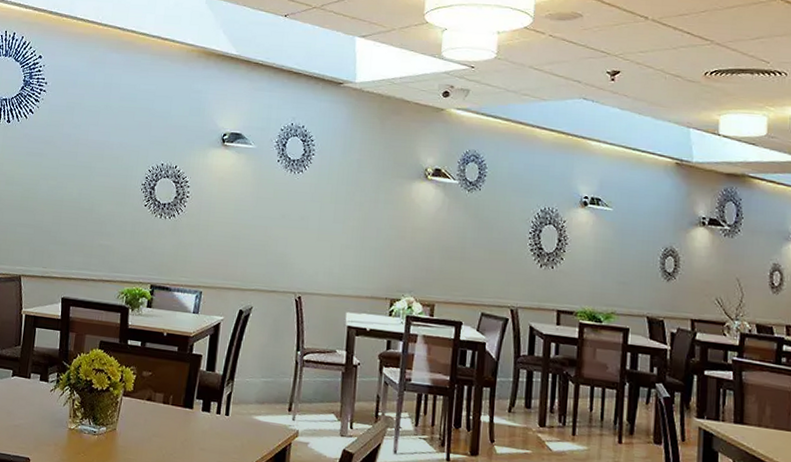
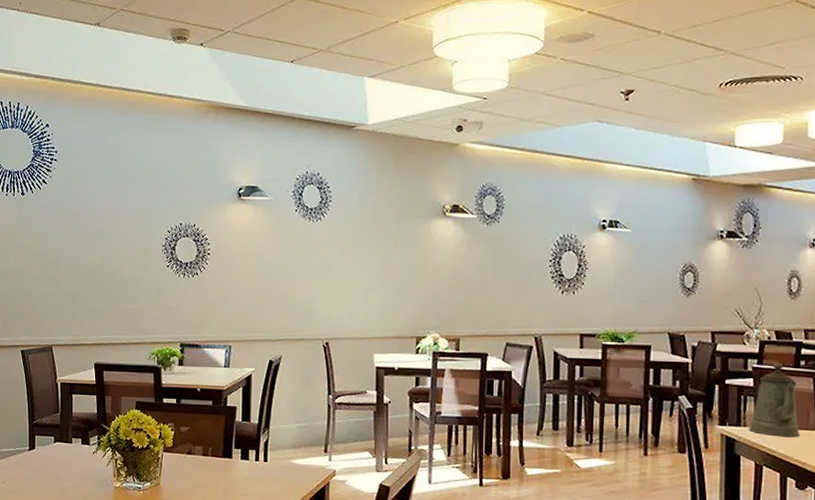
coffee pot: none [727,357,781,438] -> present [749,362,800,438]

